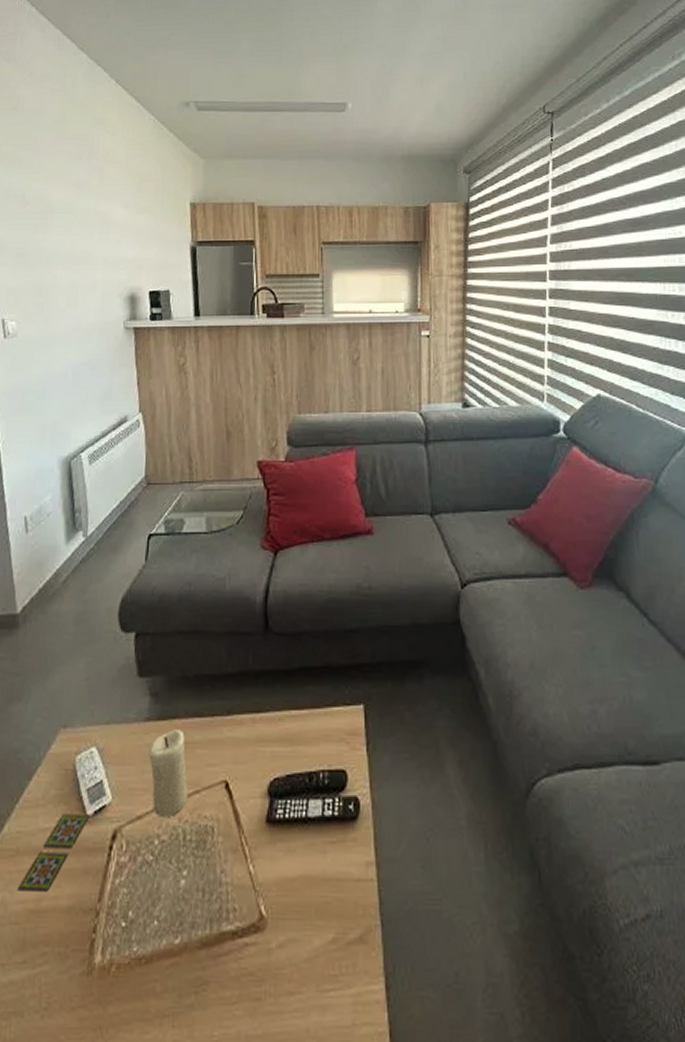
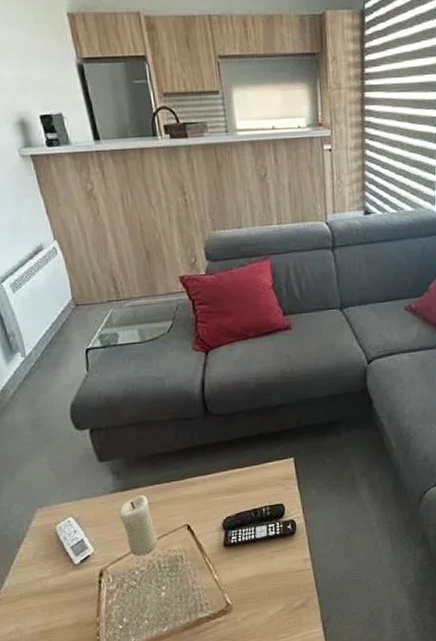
coaster: present [18,814,89,892] -> none [28,563,77,621]

